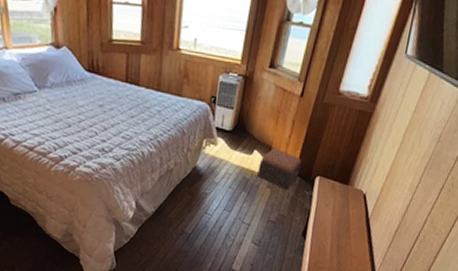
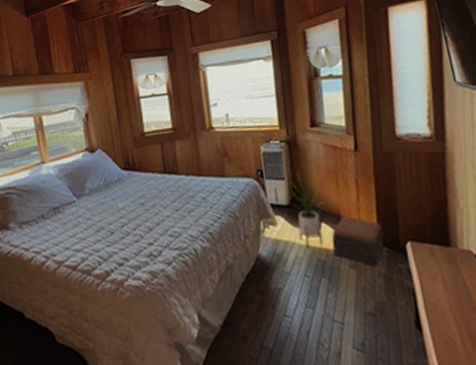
house plant: none [232,104,262,167] -> present [288,171,325,247]

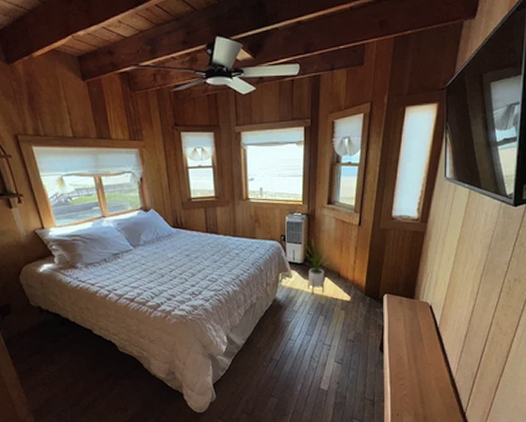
footstool: present [332,216,384,267] -> none [331,274,368,310]

